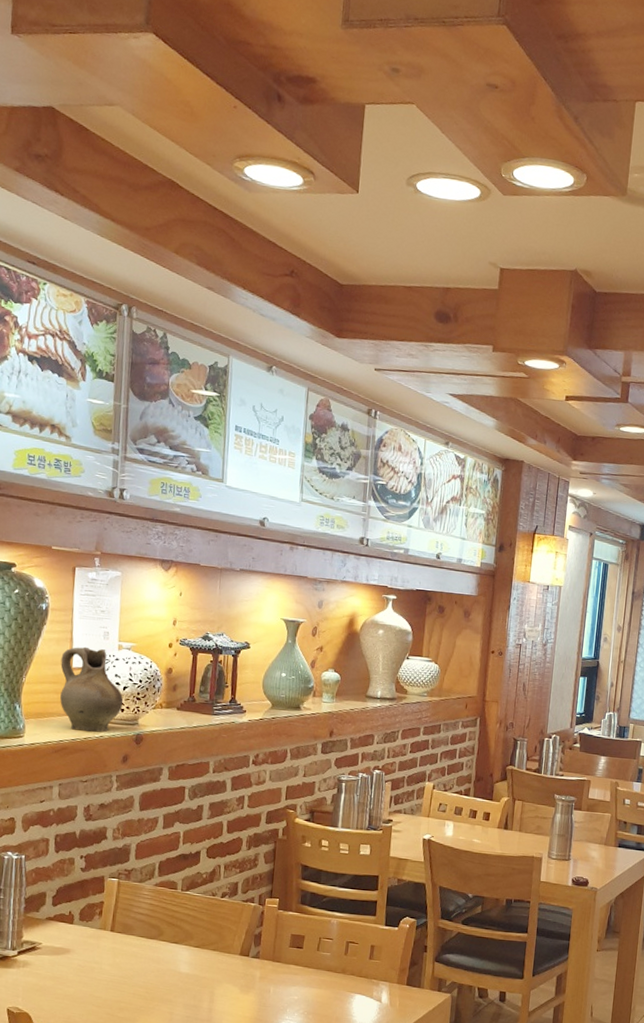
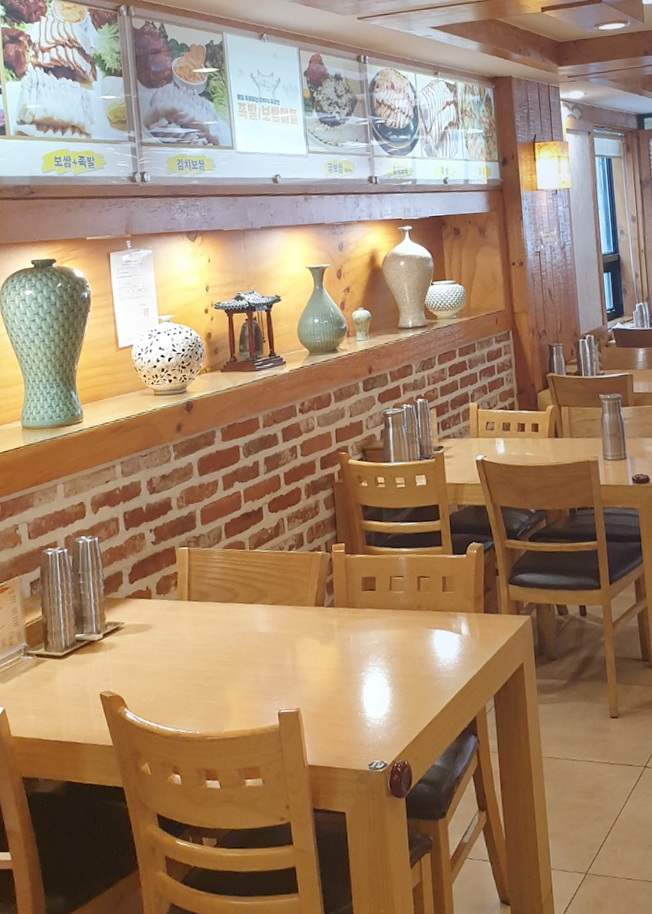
ceramic jug: present [60,646,124,733] -> none [107,326,170,408]

